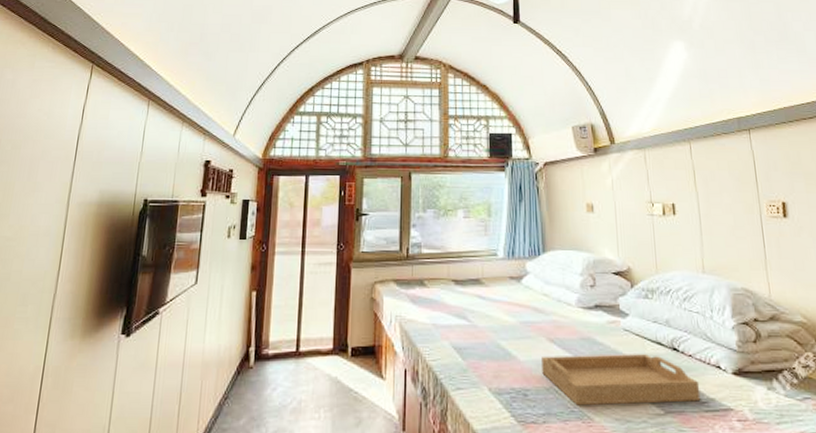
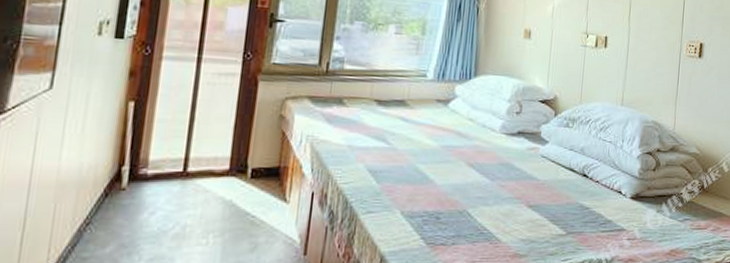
serving tray: present [542,354,701,406] -> none [457,179,601,228]

